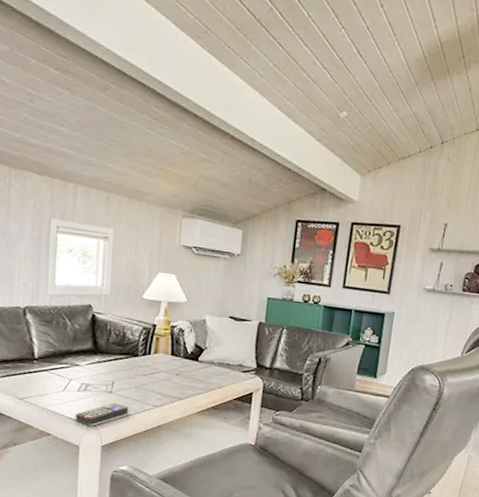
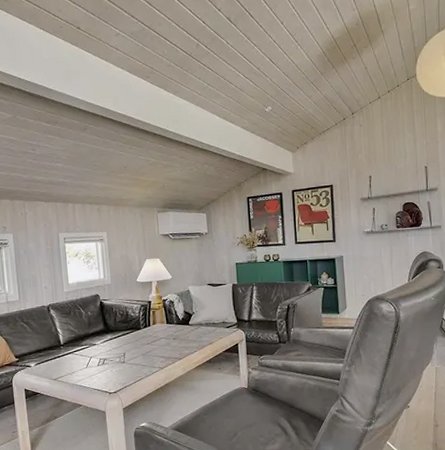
remote control: present [75,402,129,425] -> none [98,370,140,392]

